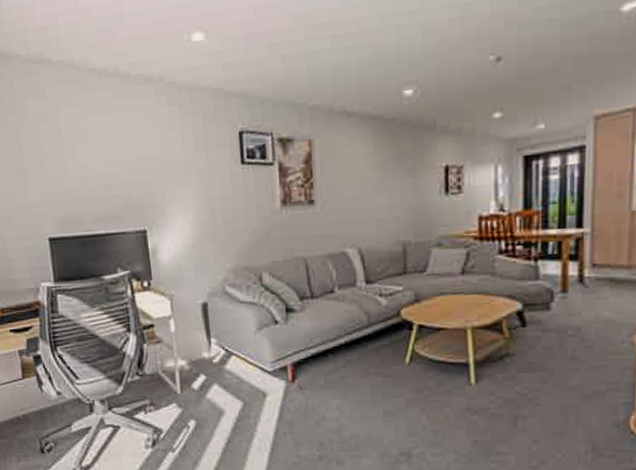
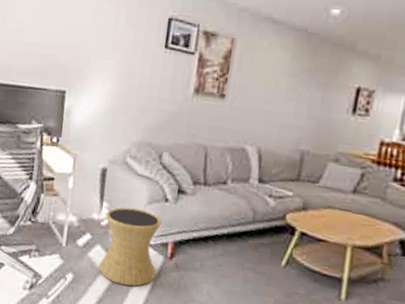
side table: none [216,337,281,420] -> present [98,207,162,286]

